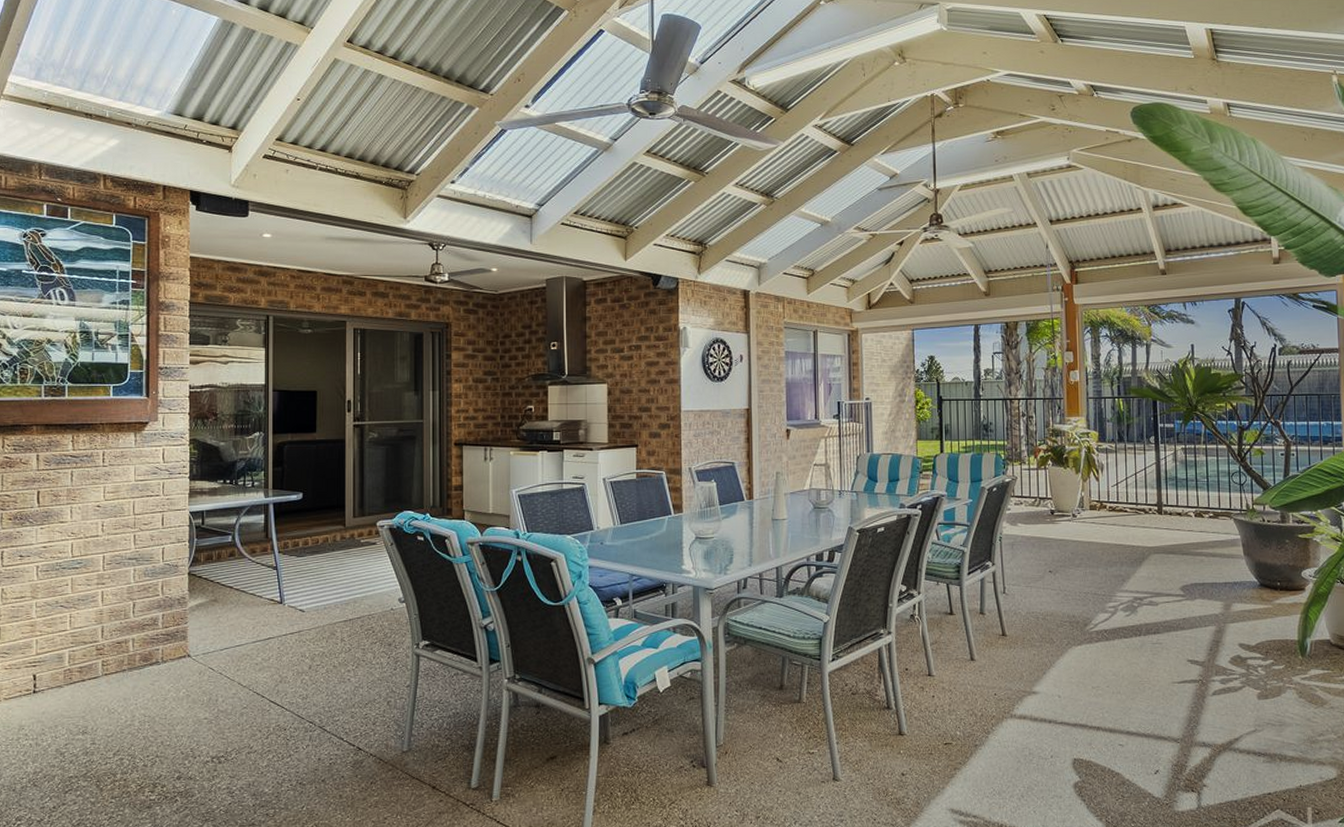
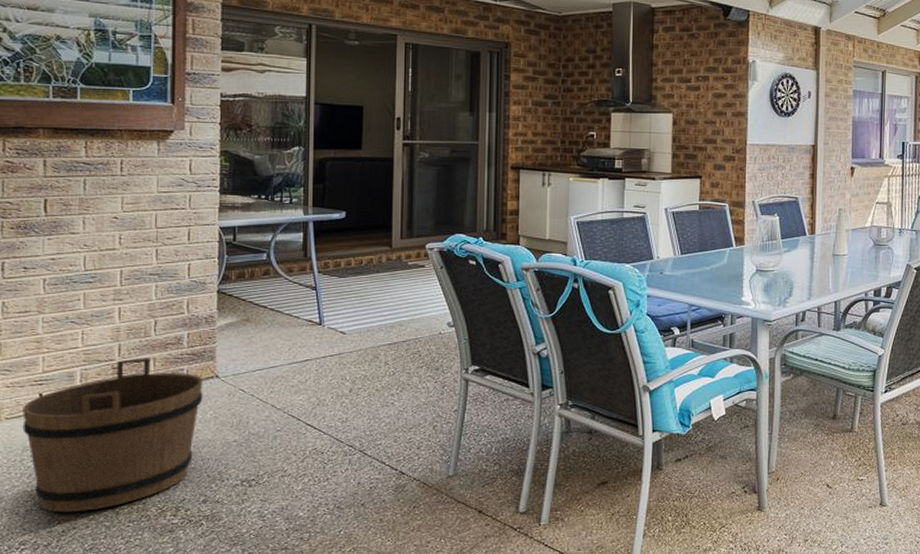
bucket: none [19,639,177,789] -> present [22,358,203,513]

